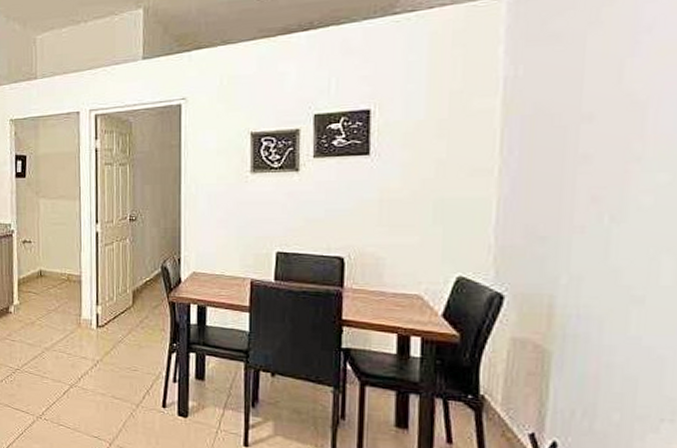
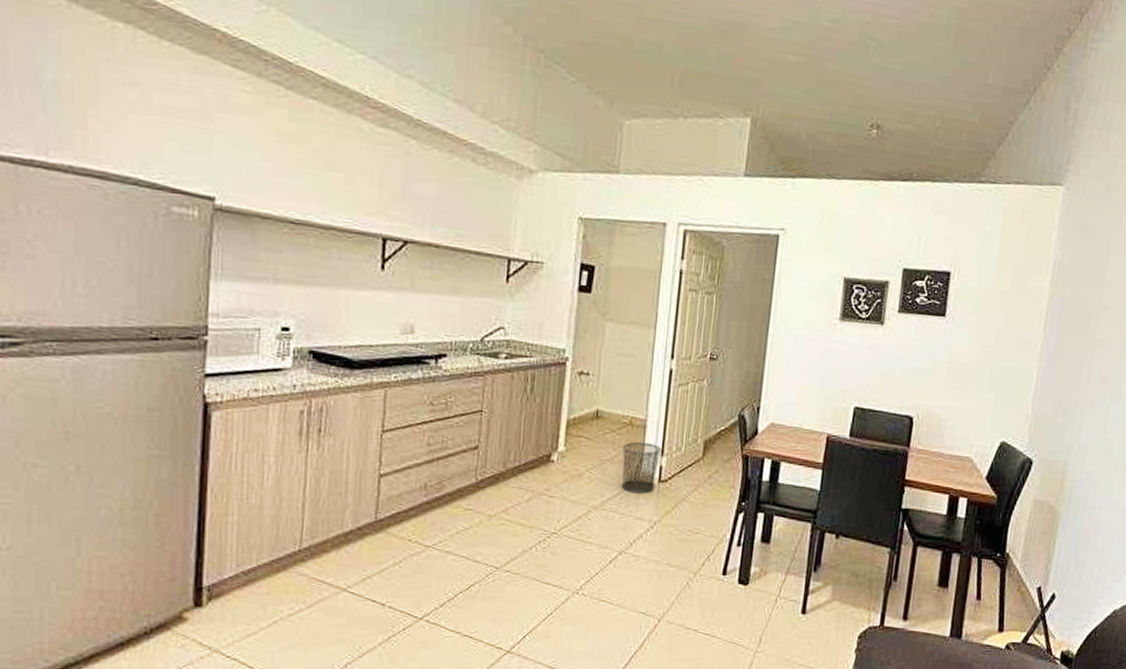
waste bin: none [64,294,96,337] -> present [621,441,662,494]

